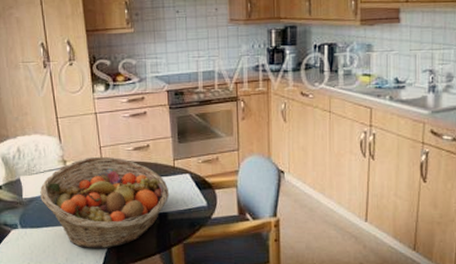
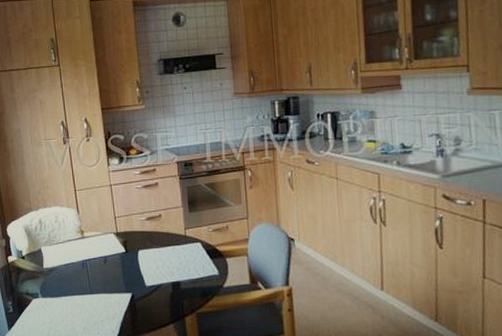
fruit basket: present [40,156,169,249] -> none [59,226,181,319]

